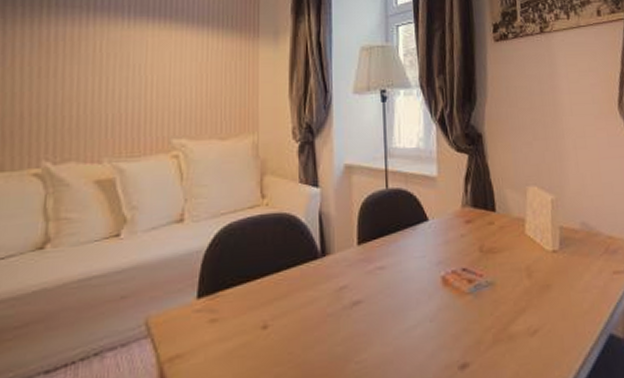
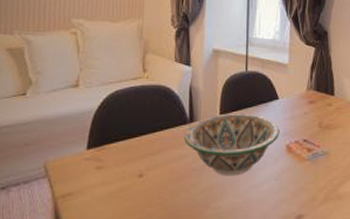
decorative bowl: none [315,240,432,321] -> present [183,113,280,176]

